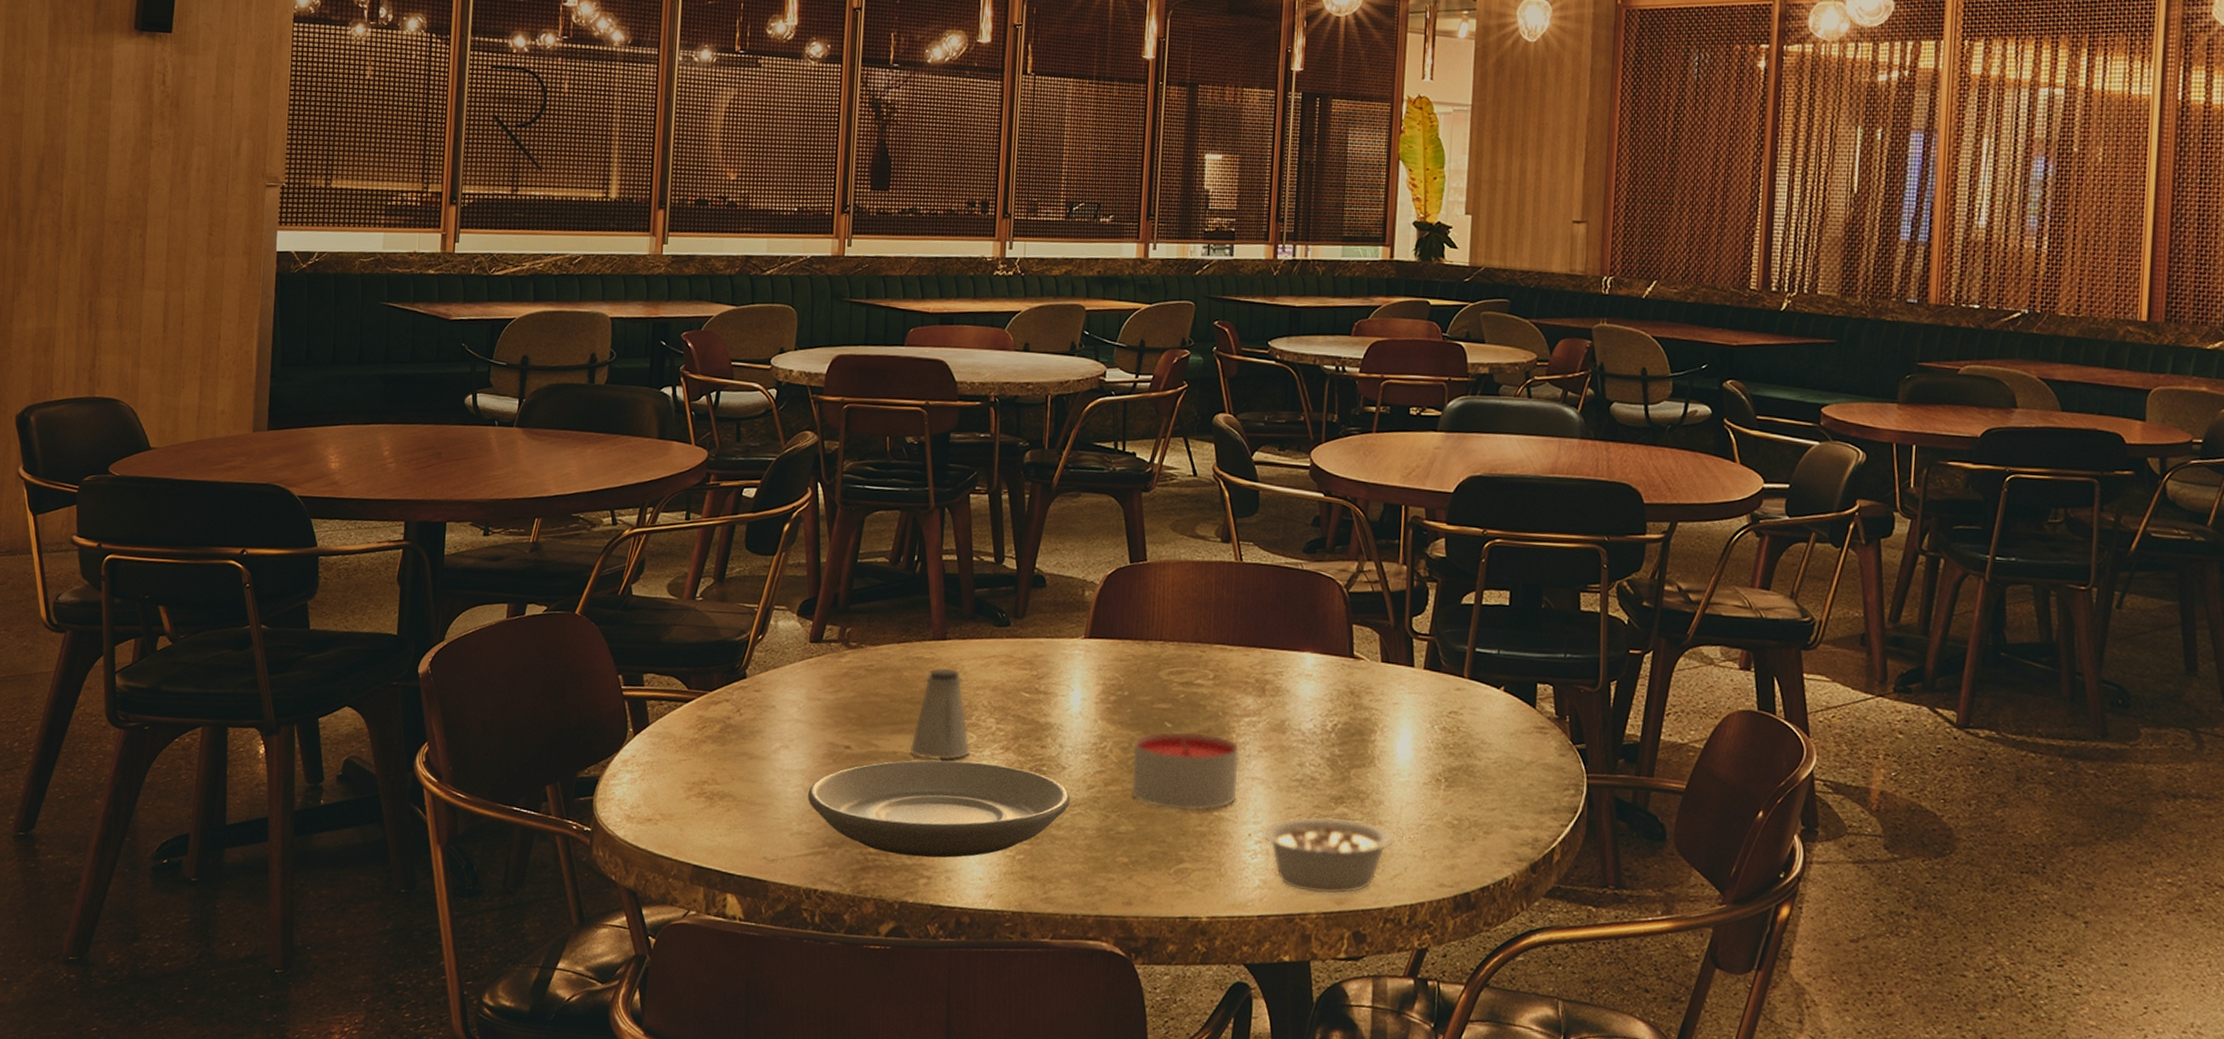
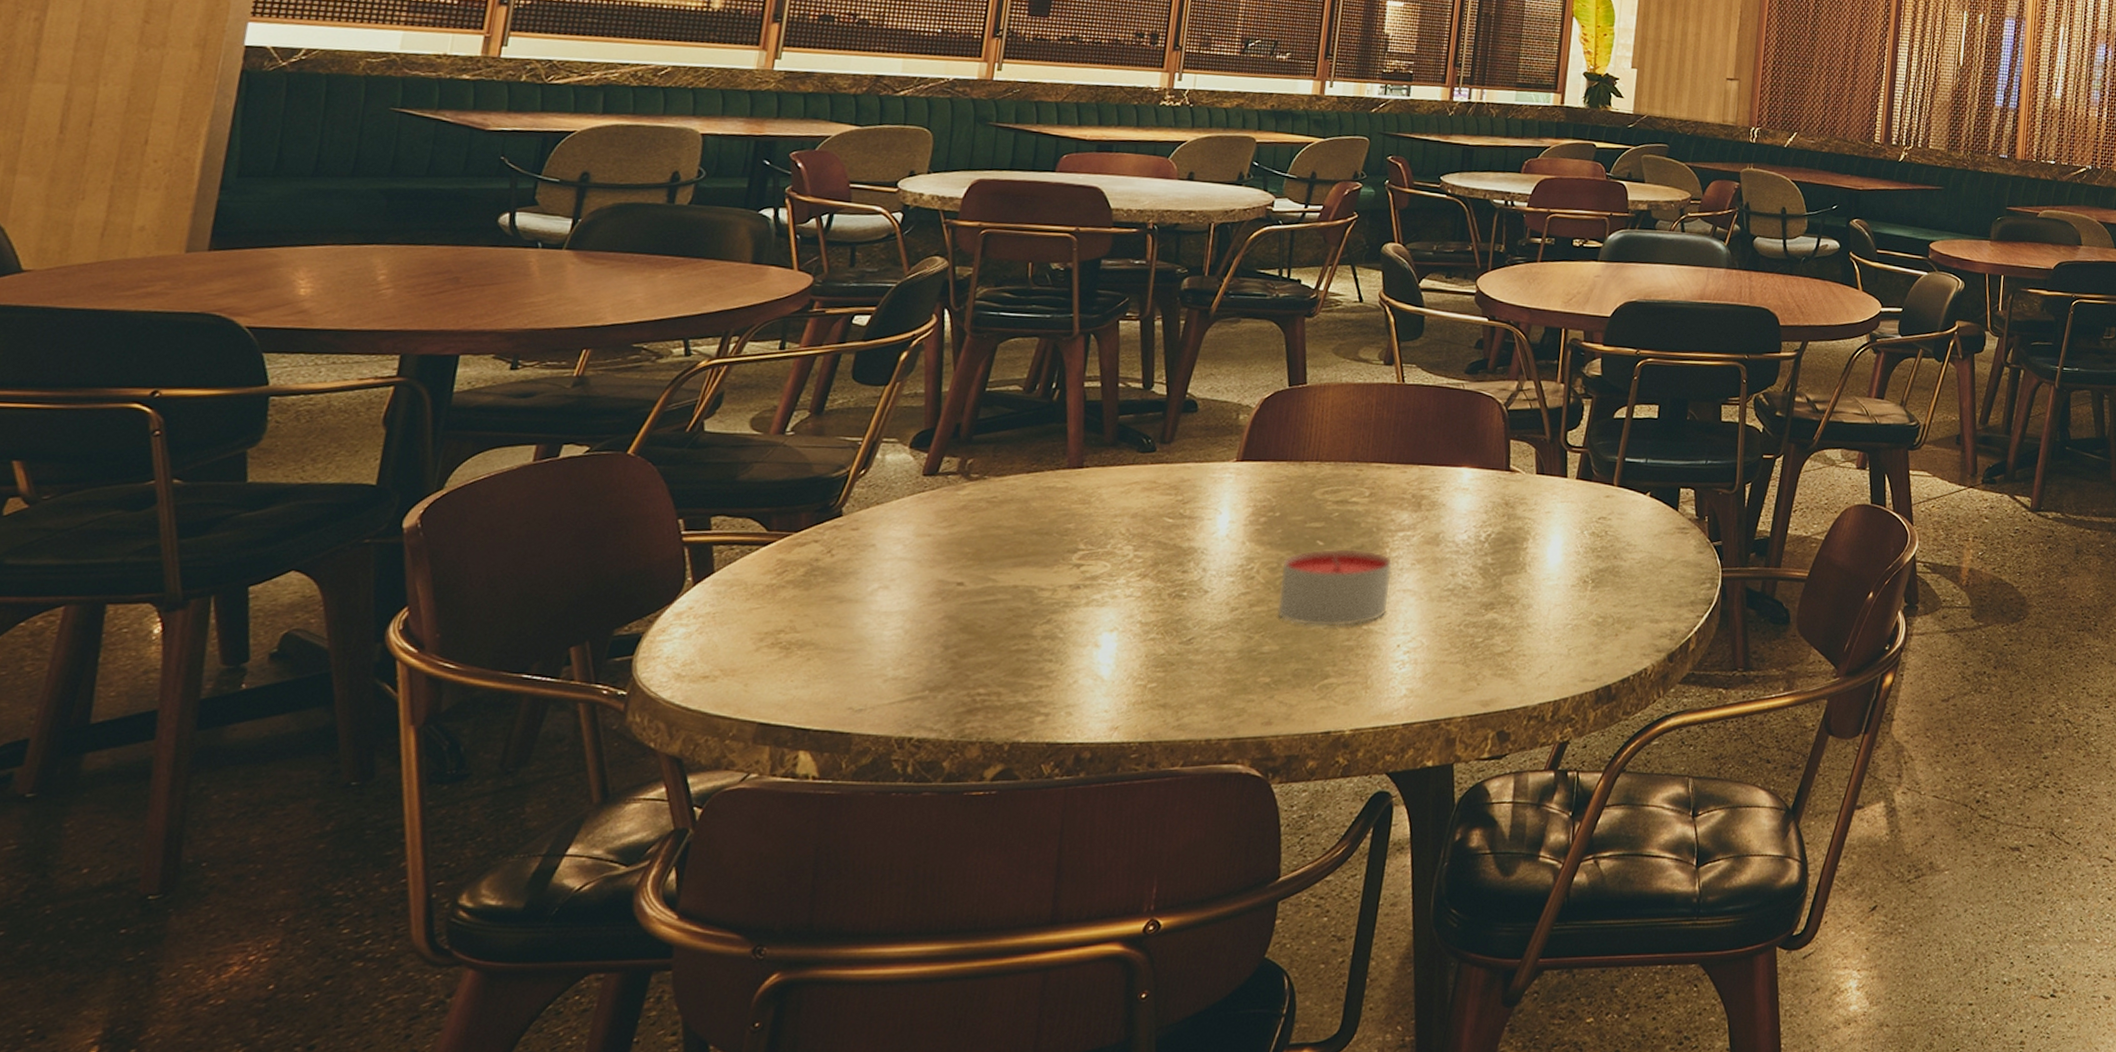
plate: present [808,760,1070,858] -> none [908,591,1211,694]
saltshaker: present [909,667,971,761] -> none [1033,496,1104,592]
legume: present [1262,816,1421,895] -> none [1411,623,1567,698]

